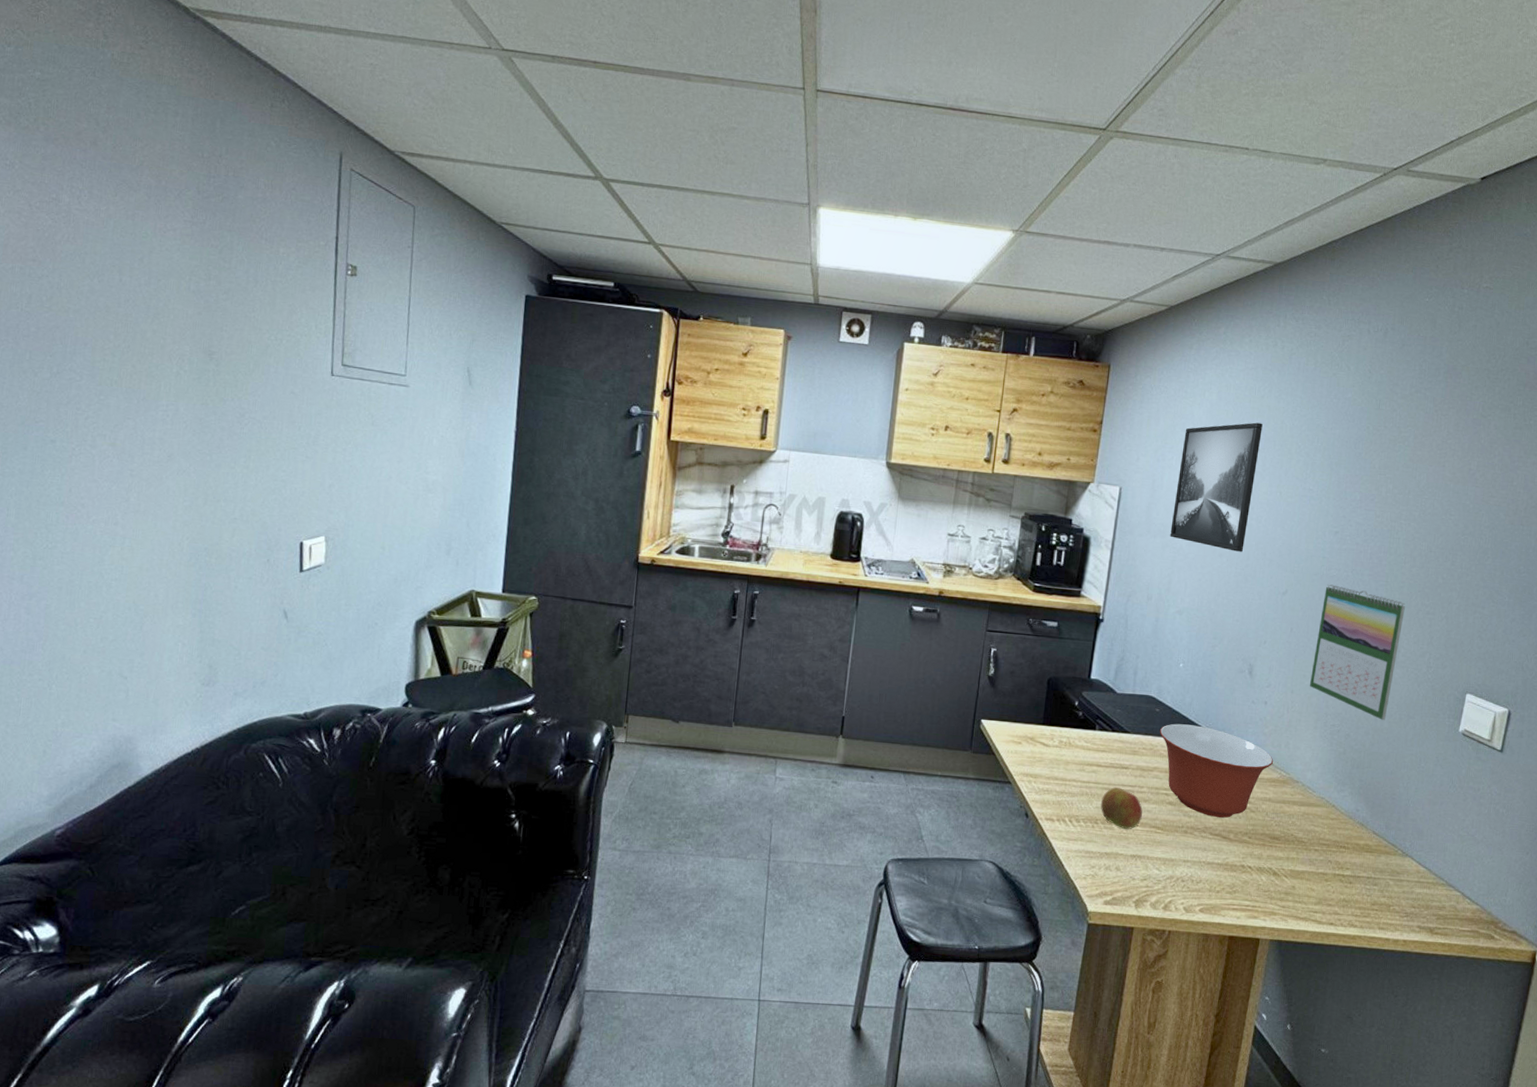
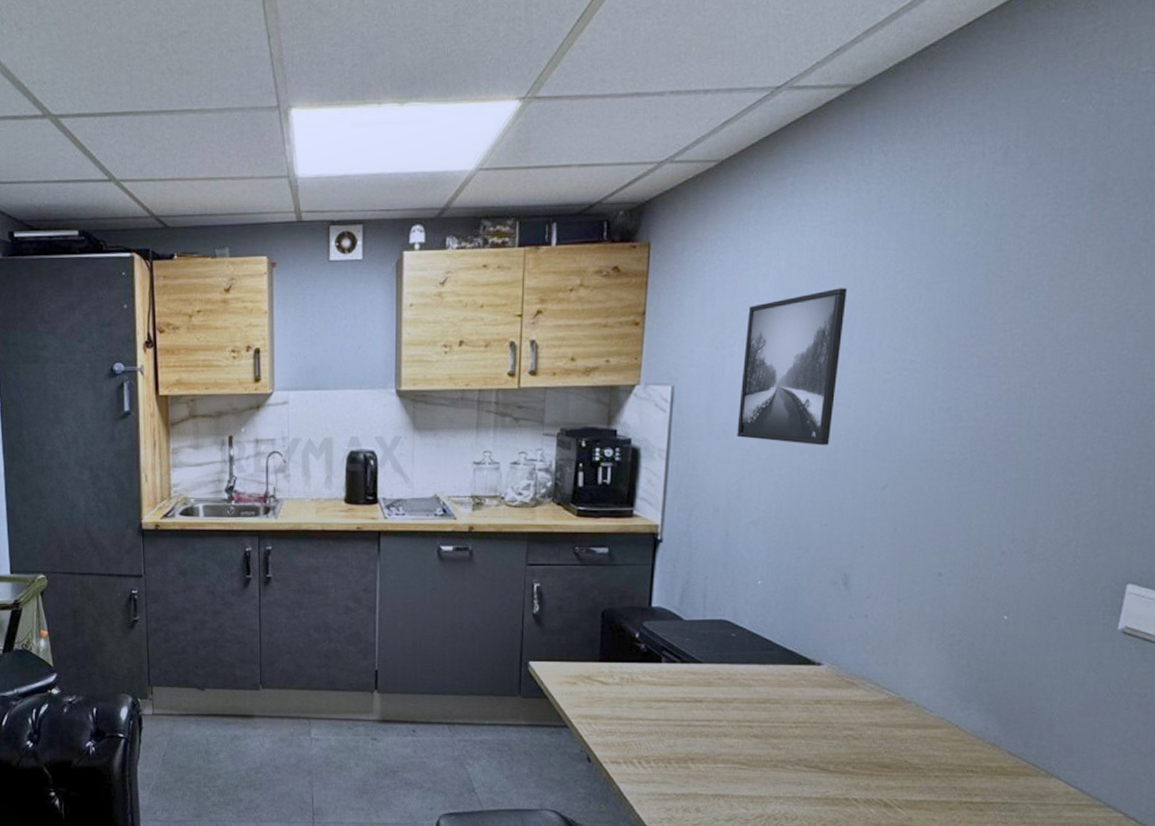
apple: present [1101,787,1143,829] -> none [674,723,723,767]
mixing bowl: present [1159,723,1274,818] -> none [737,648,879,748]
calendar: present [1310,584,1406,720] -> none [921,471,1043,624]

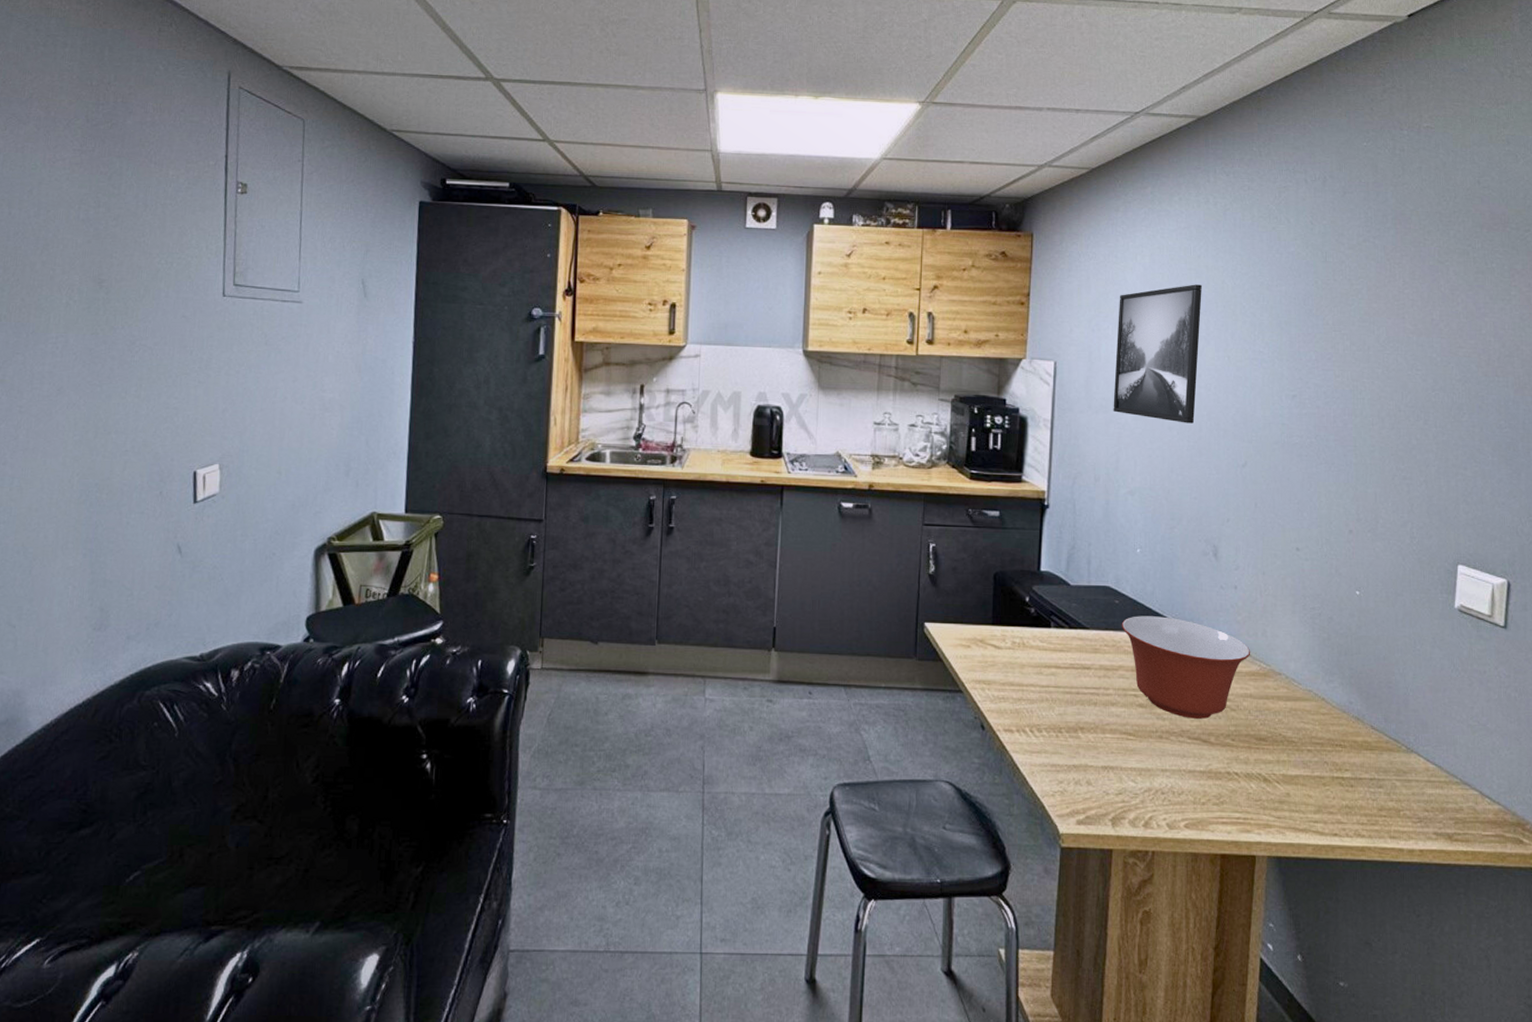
mixing bowl: none [737,648,879,748] -> present [1121,616,1251,719]

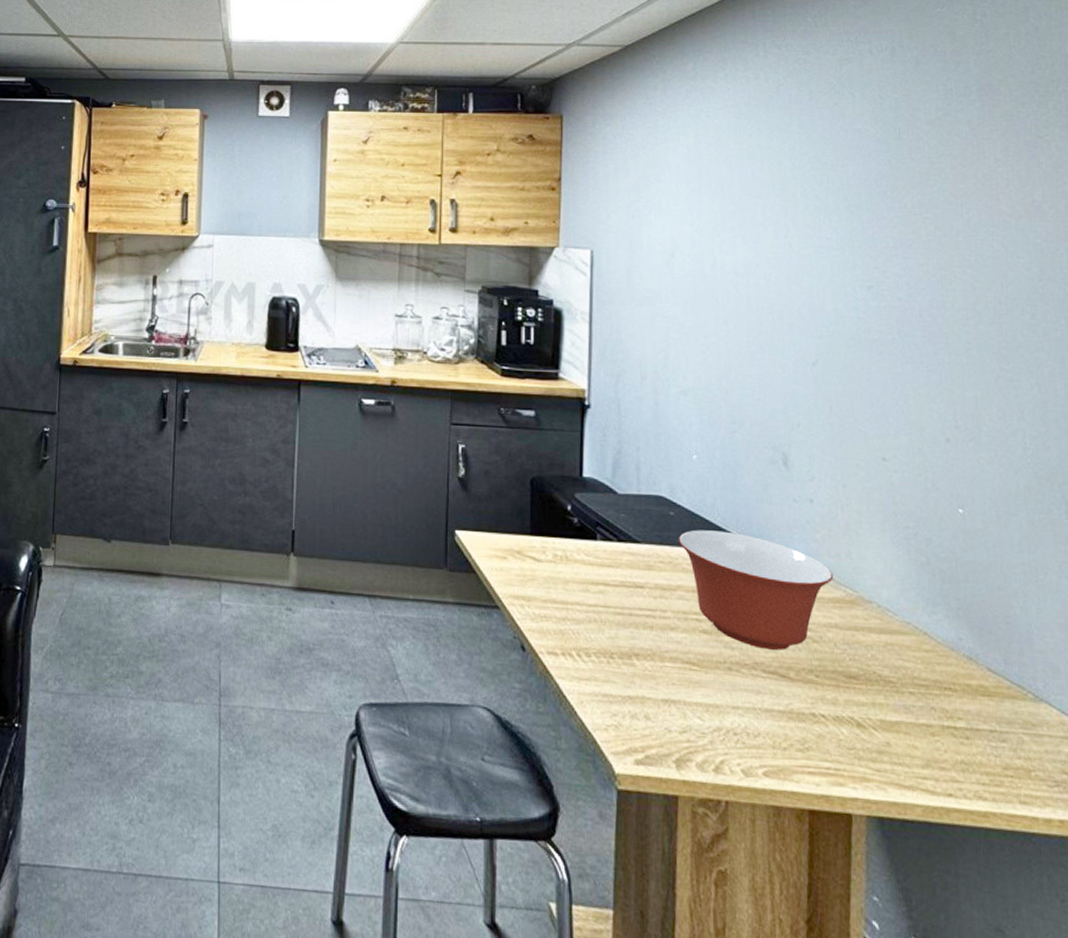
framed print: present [1113,284,1202,424] -> none [658,165,756,317]

